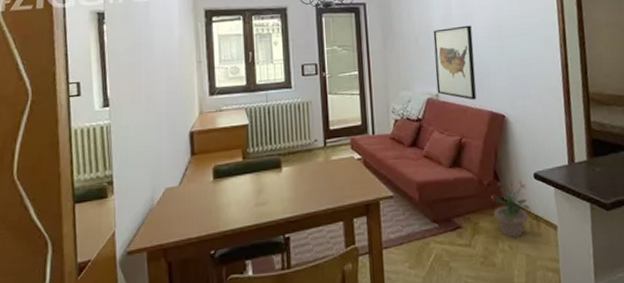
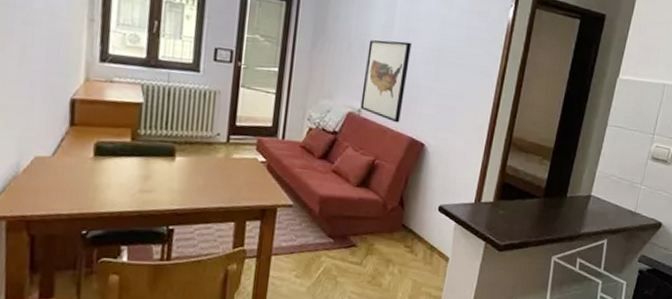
potted plant: present [490,179,532,238] -> none [390,208,429,264]

